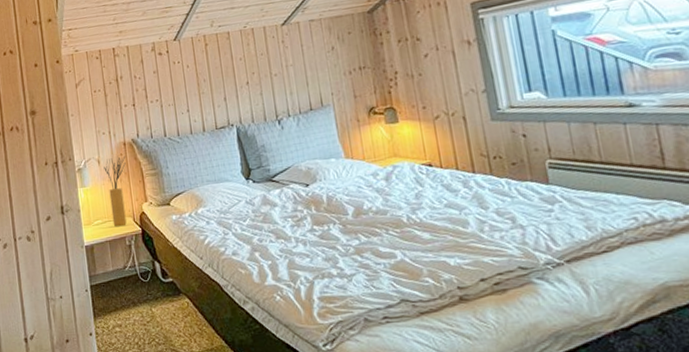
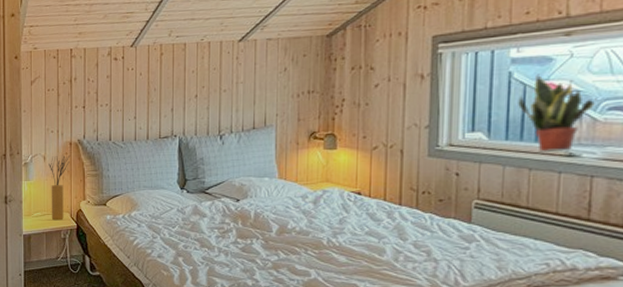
potted plant: none [566,29,643,105] -> present [516,74,597,152]

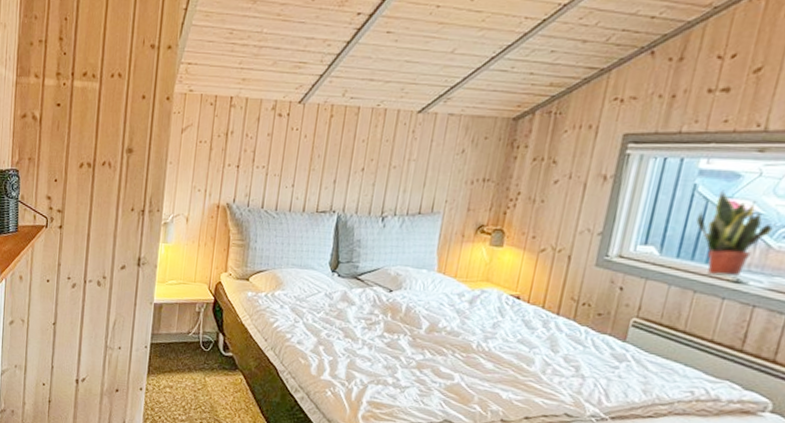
vase: present [49,155,71,221] -> none [187,218,217,292]

